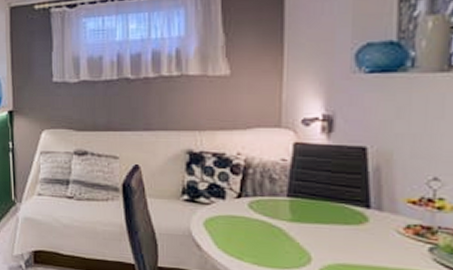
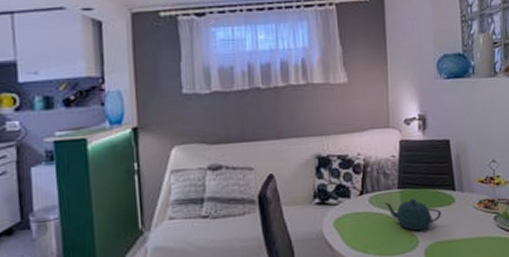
teapot: none [267,209,348,247] -> present [384,198,442,231]

